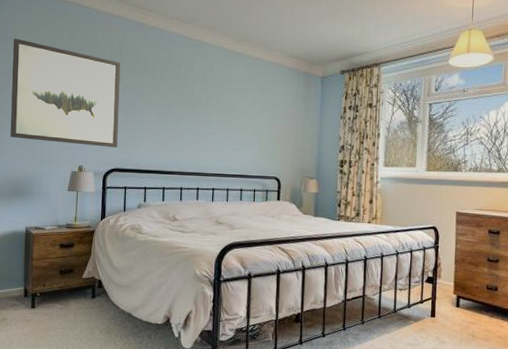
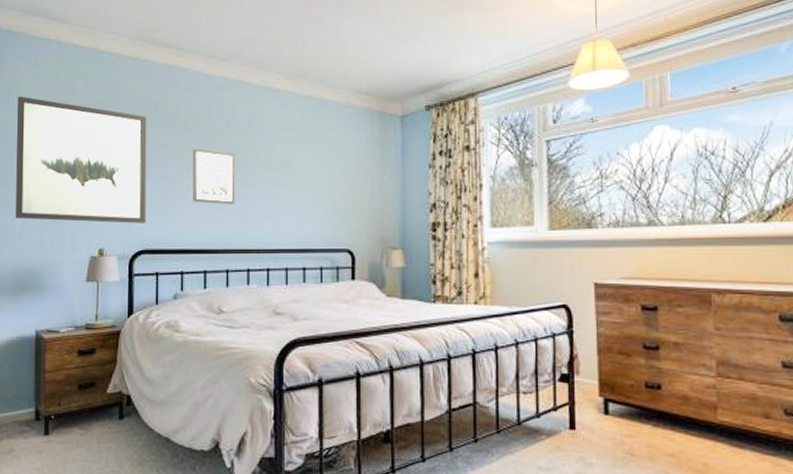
wall art: none [156,90,191,137] -> present [193,148,235,204]

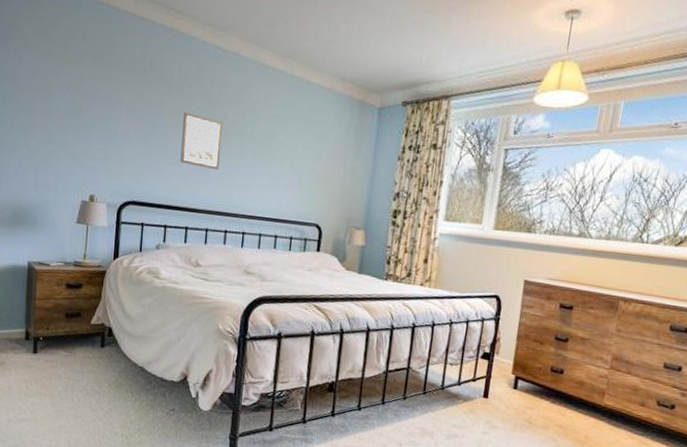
wall art: present [15,96,147,223] -> none [12,36,142,177]

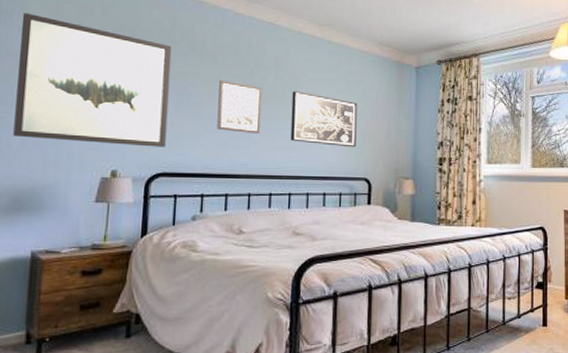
wall art: none [12,36,142,177] -> present [13,12,172,147]
wall art: none [247,127,315,192] -> present [290,90,357,148]

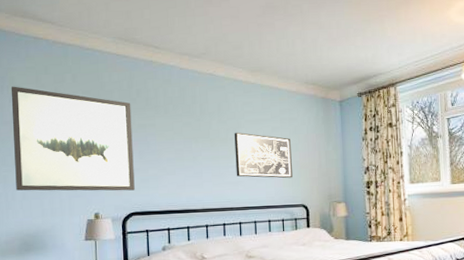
wall art: present [217,79,262,134] -> none [173,128,210,173]

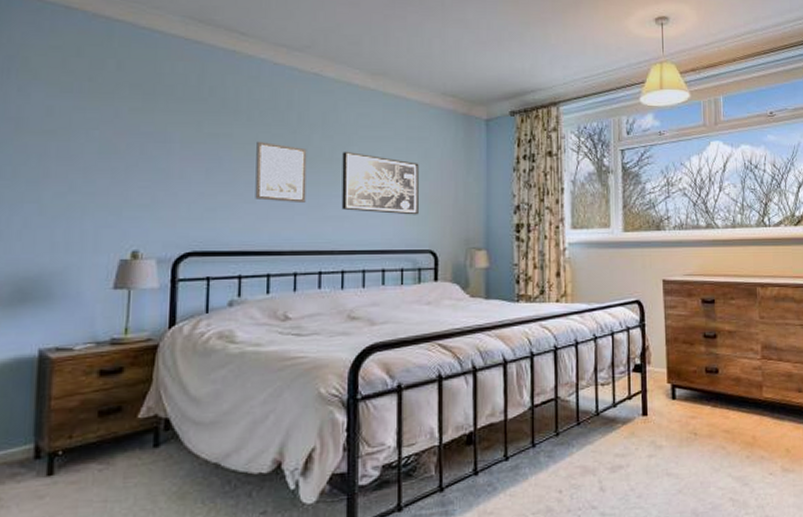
wall art: present [11,86,135,191] -> none [14,69,200,222]
wall art: none [173,128,210,173] -> present [255,141,307,202]

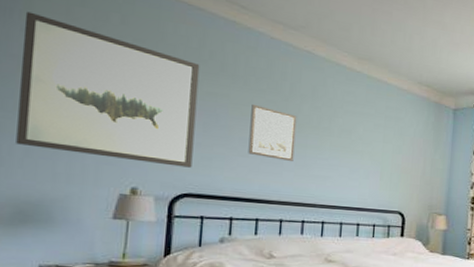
wall art: none [14,69,200,222] -> present [16,11,200,168]
wall art: present [341,151,419,215] -> none [325,121,394,182]

